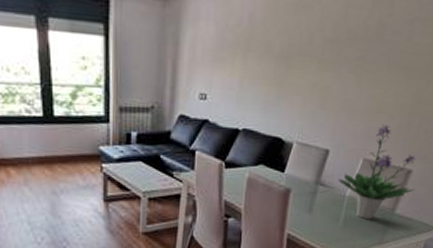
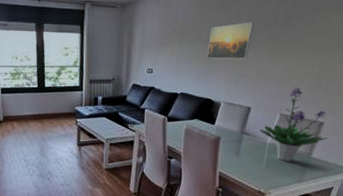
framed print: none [277,32,341,85] -> present [206,22,255,60]

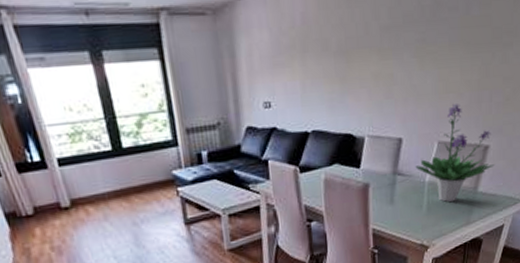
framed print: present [206,22,255,60] -> none [339,18,397,79]

